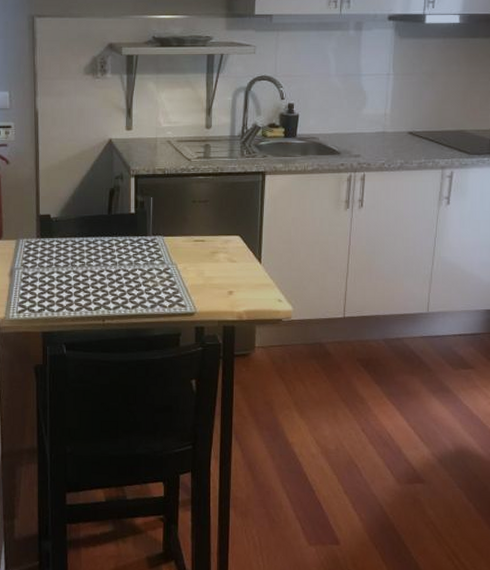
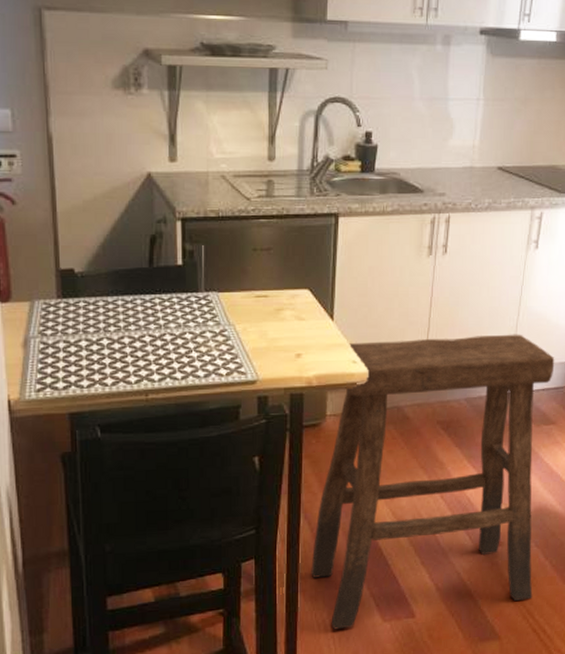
stool: none [241,281,471,548] -> present [311,334,555,630]

